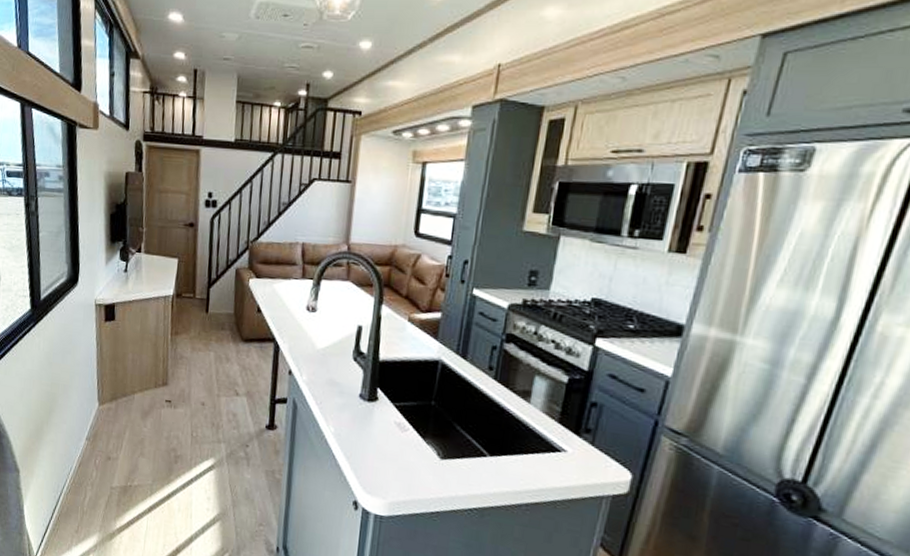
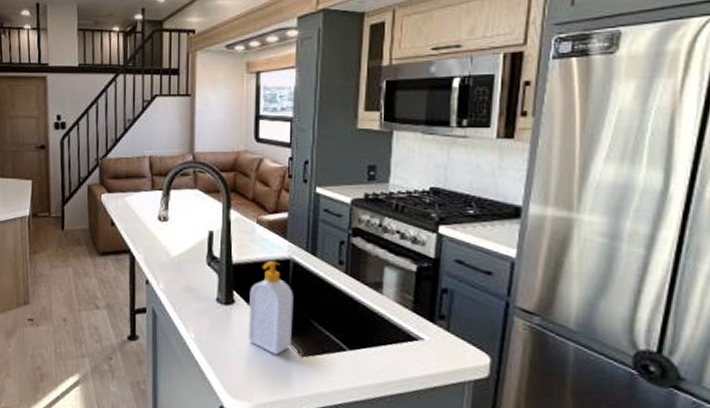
soap bottle: none [387,360,439,455] -> present [247,260,294,355]

